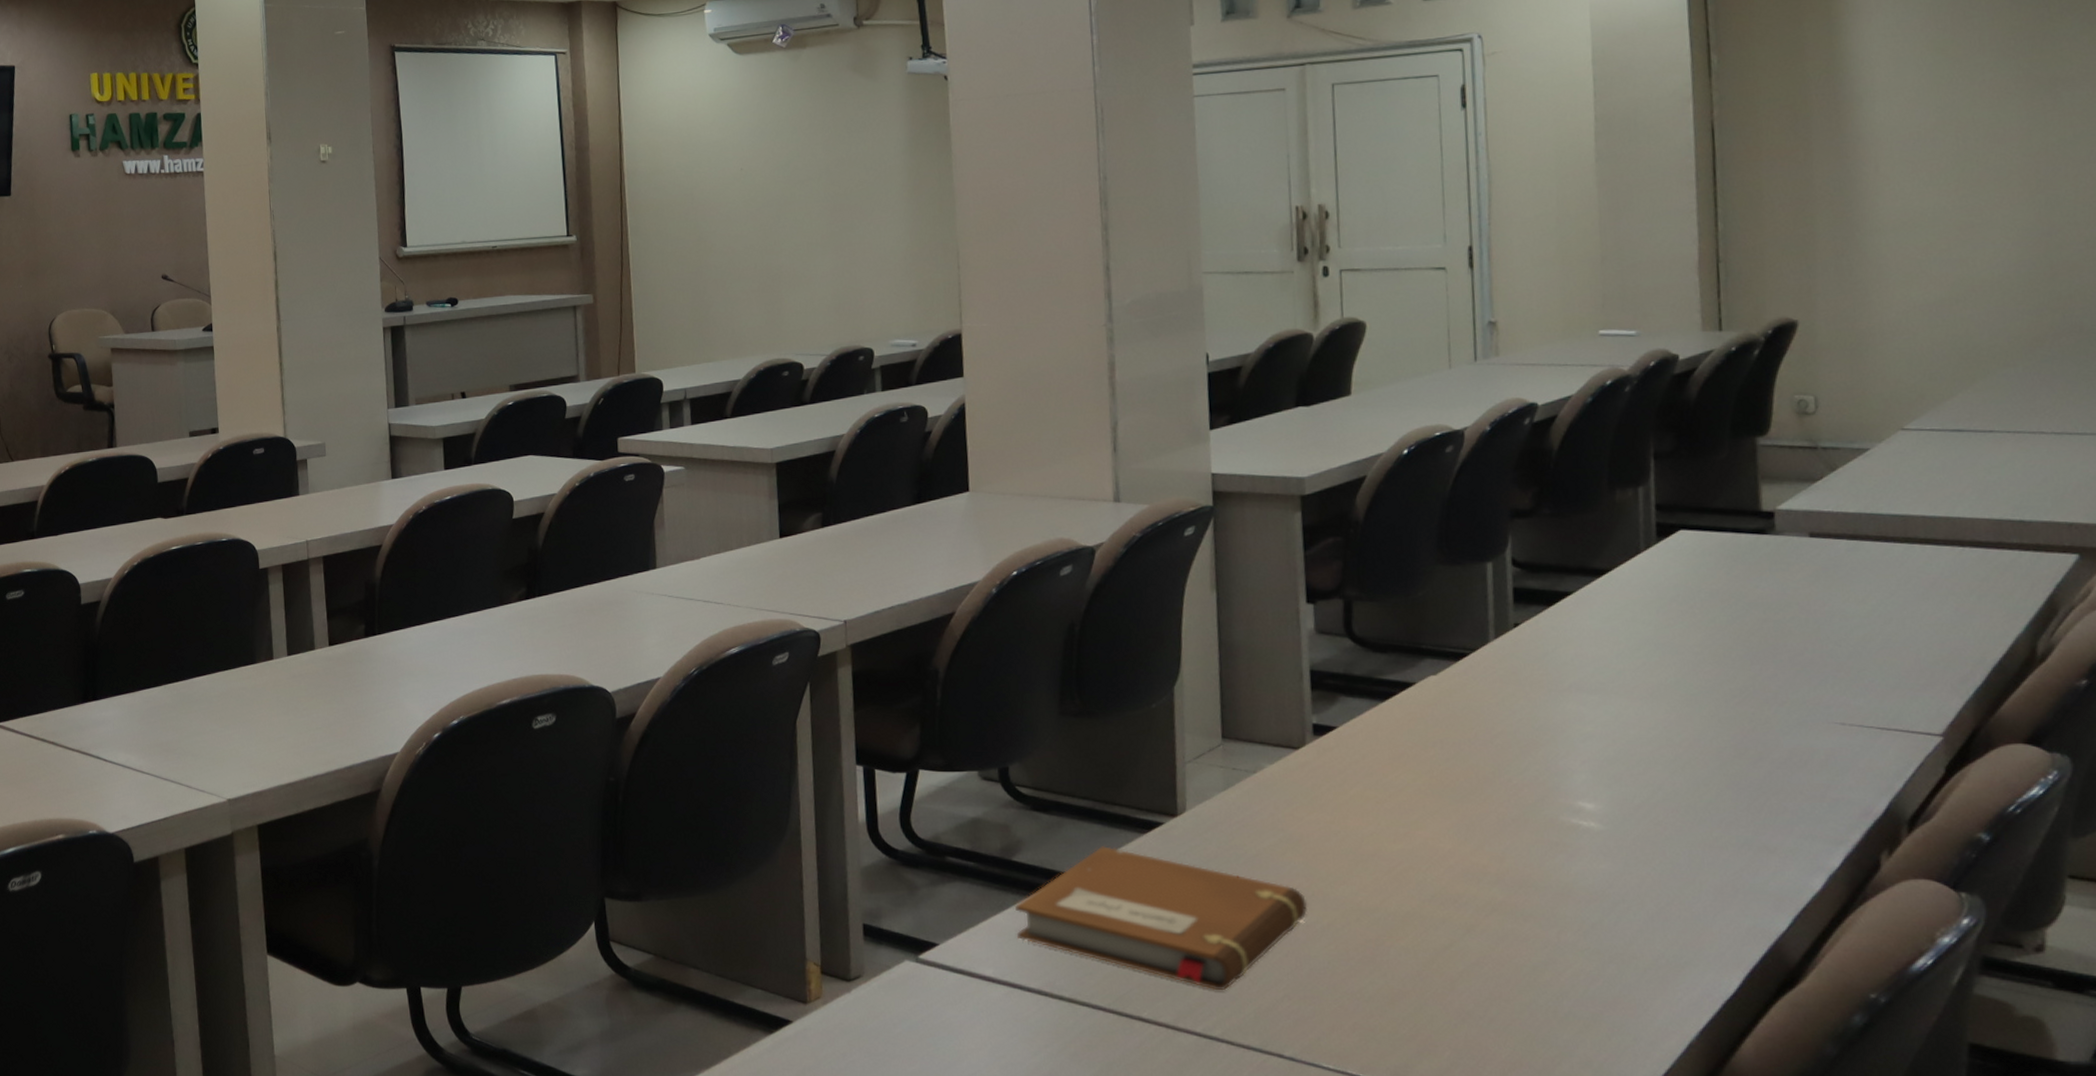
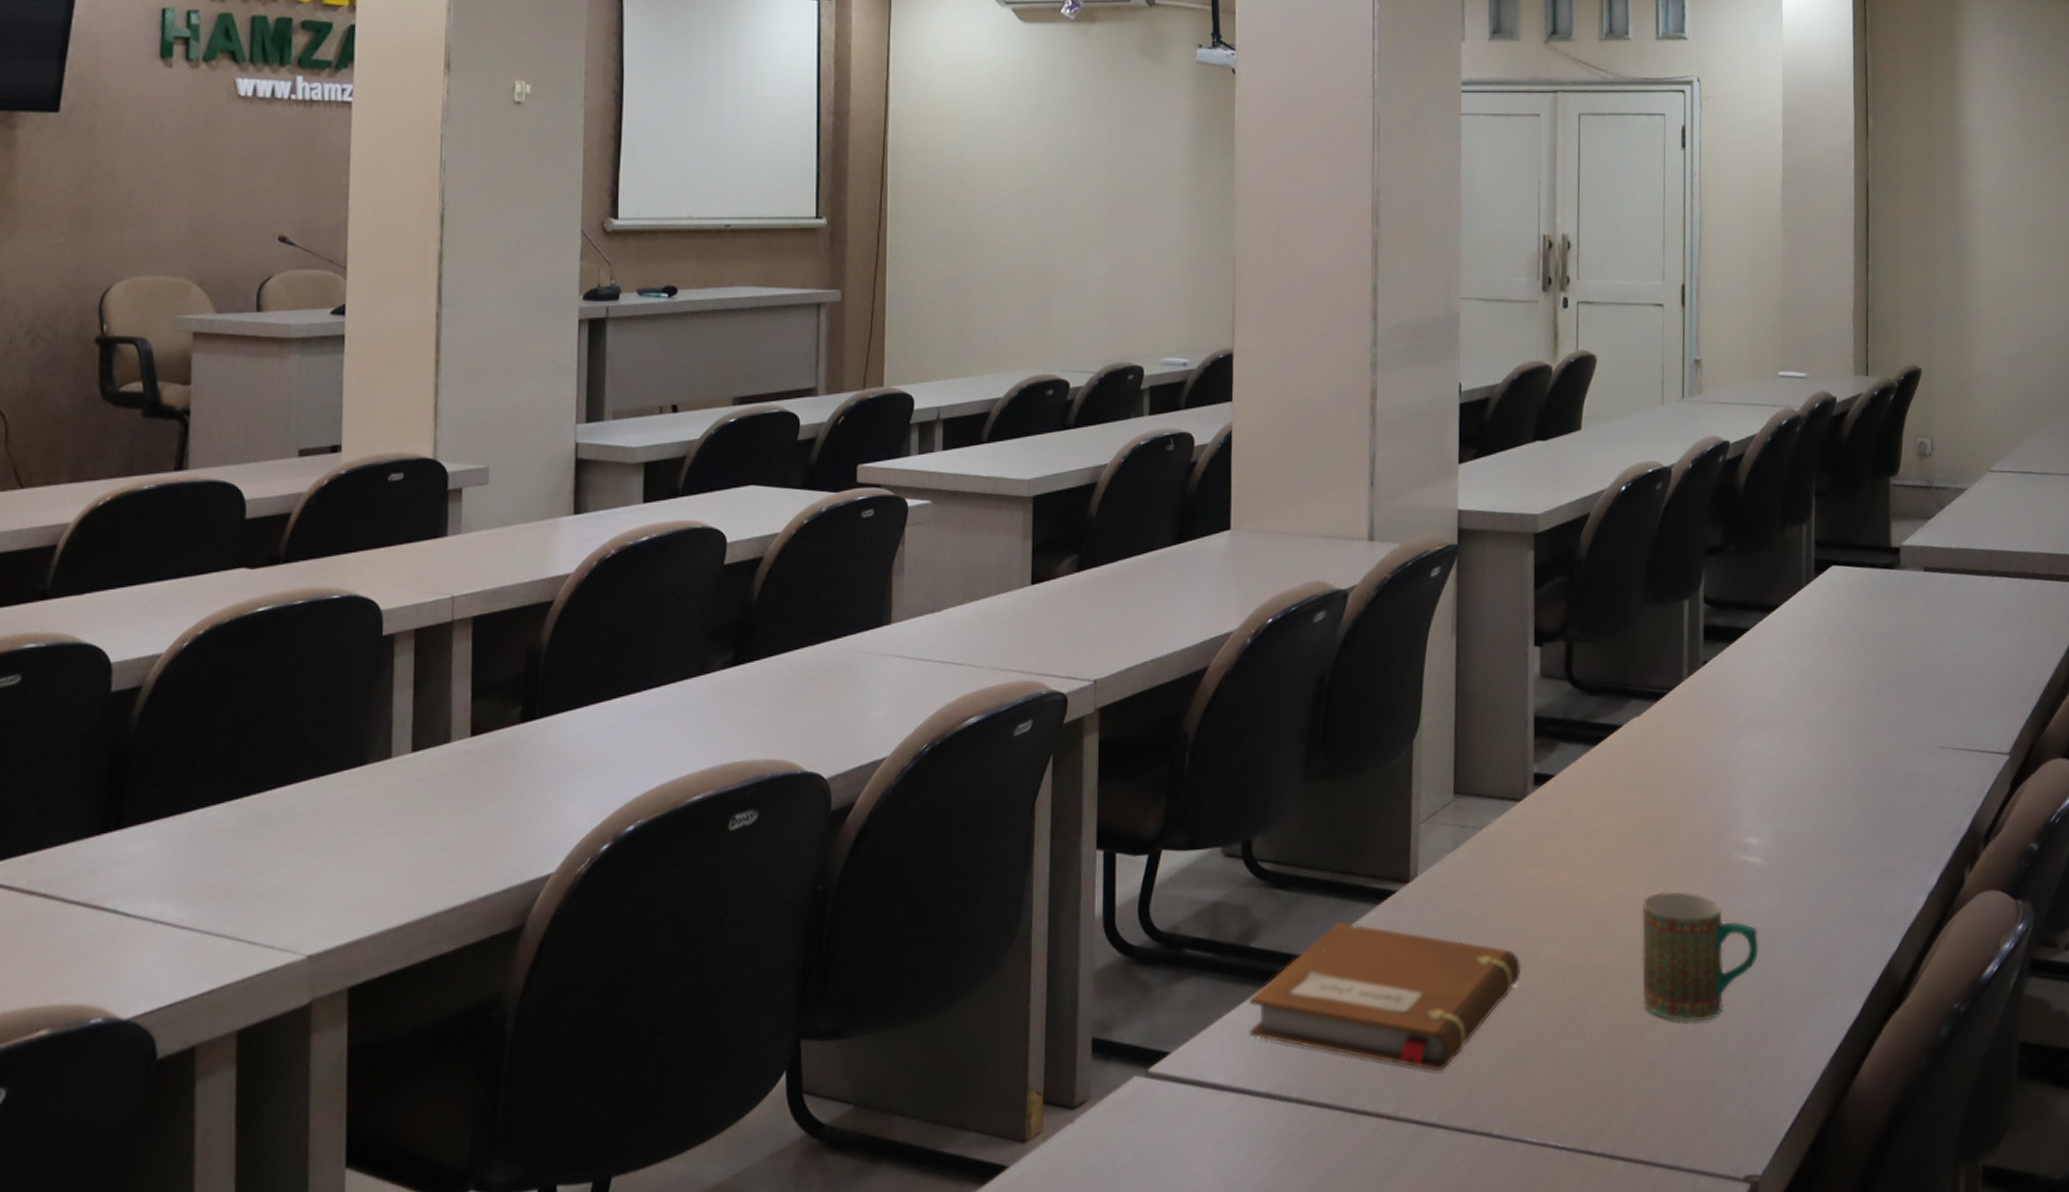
mug: none [1448,847,1599,977] -> present [1641,891,1759,1022]

